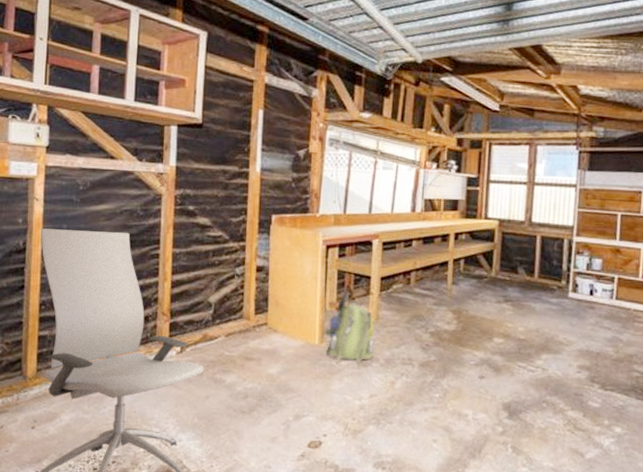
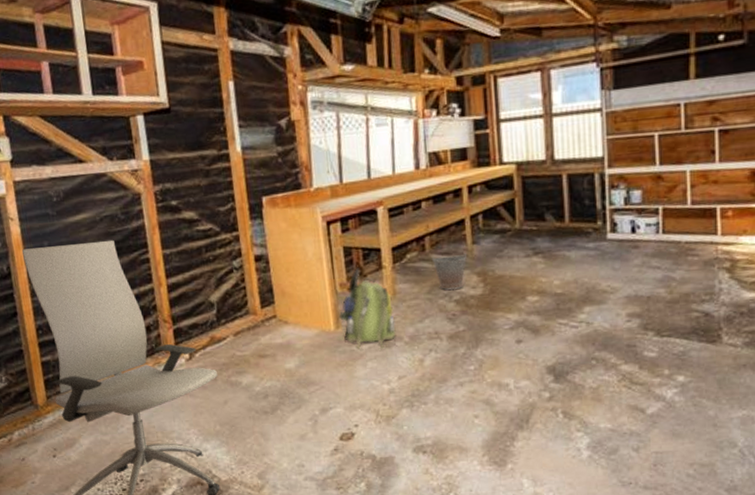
bucket: none [414,290,446,322] -> present [431,253,467,290]

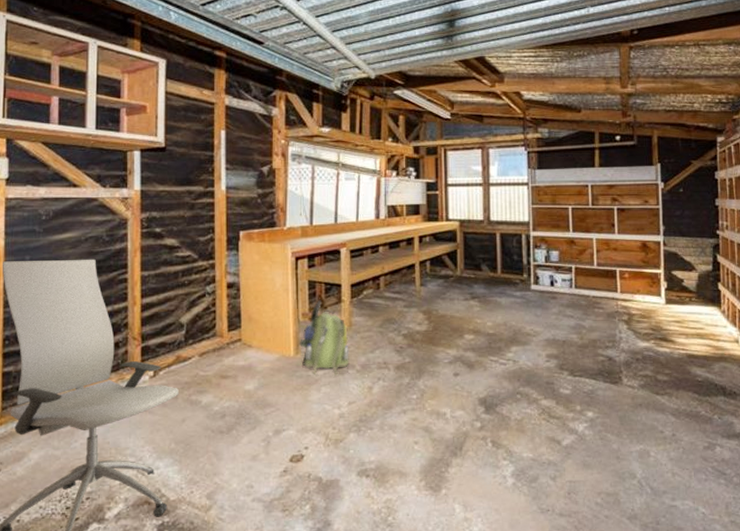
bucket: present [431,253,467,290] -> none [385,294,415,324]

